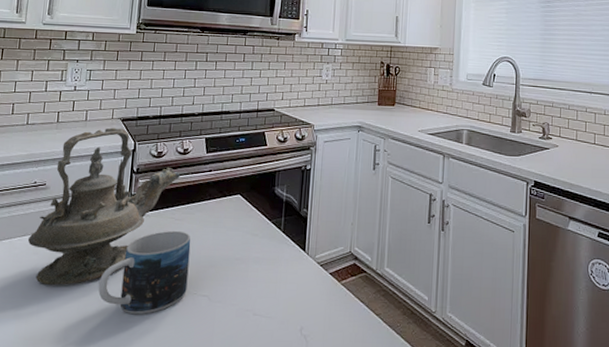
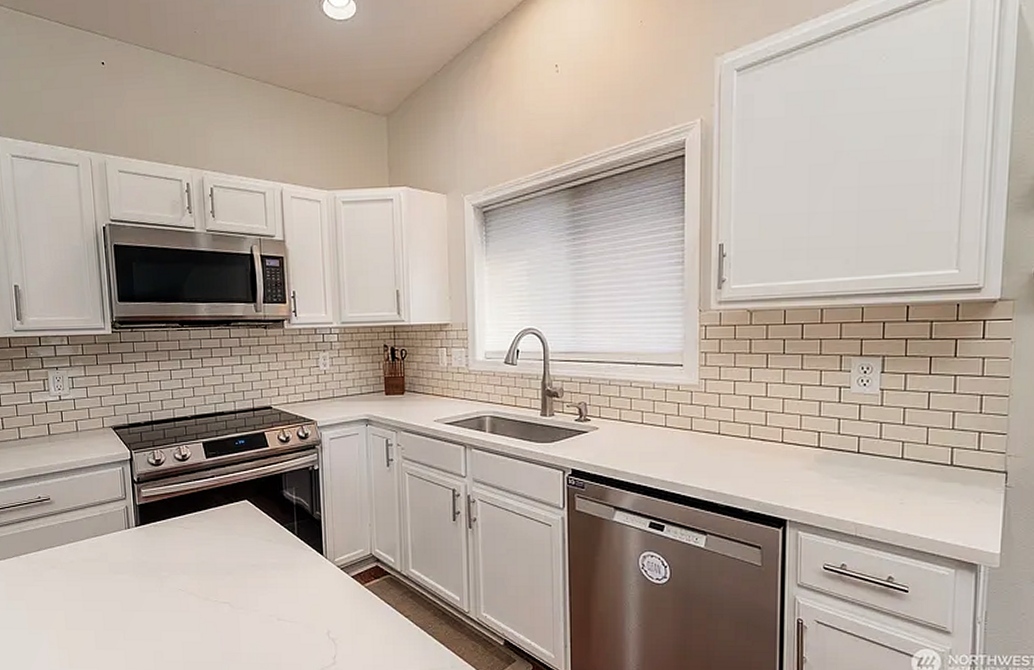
teapot: present [27,127,180,286] -> none [43,437,183,598]
mug: present [98,231,191,315] -> none [119,540,207,623]

